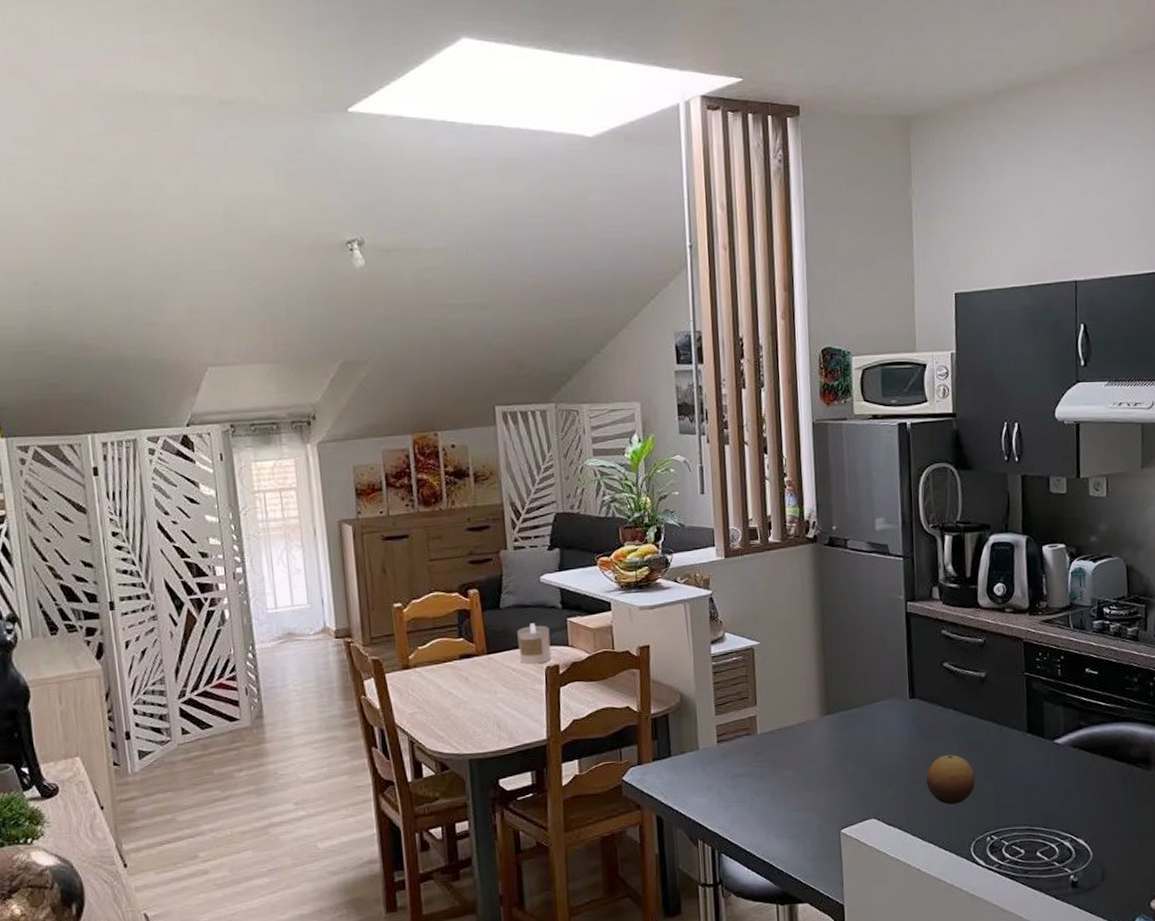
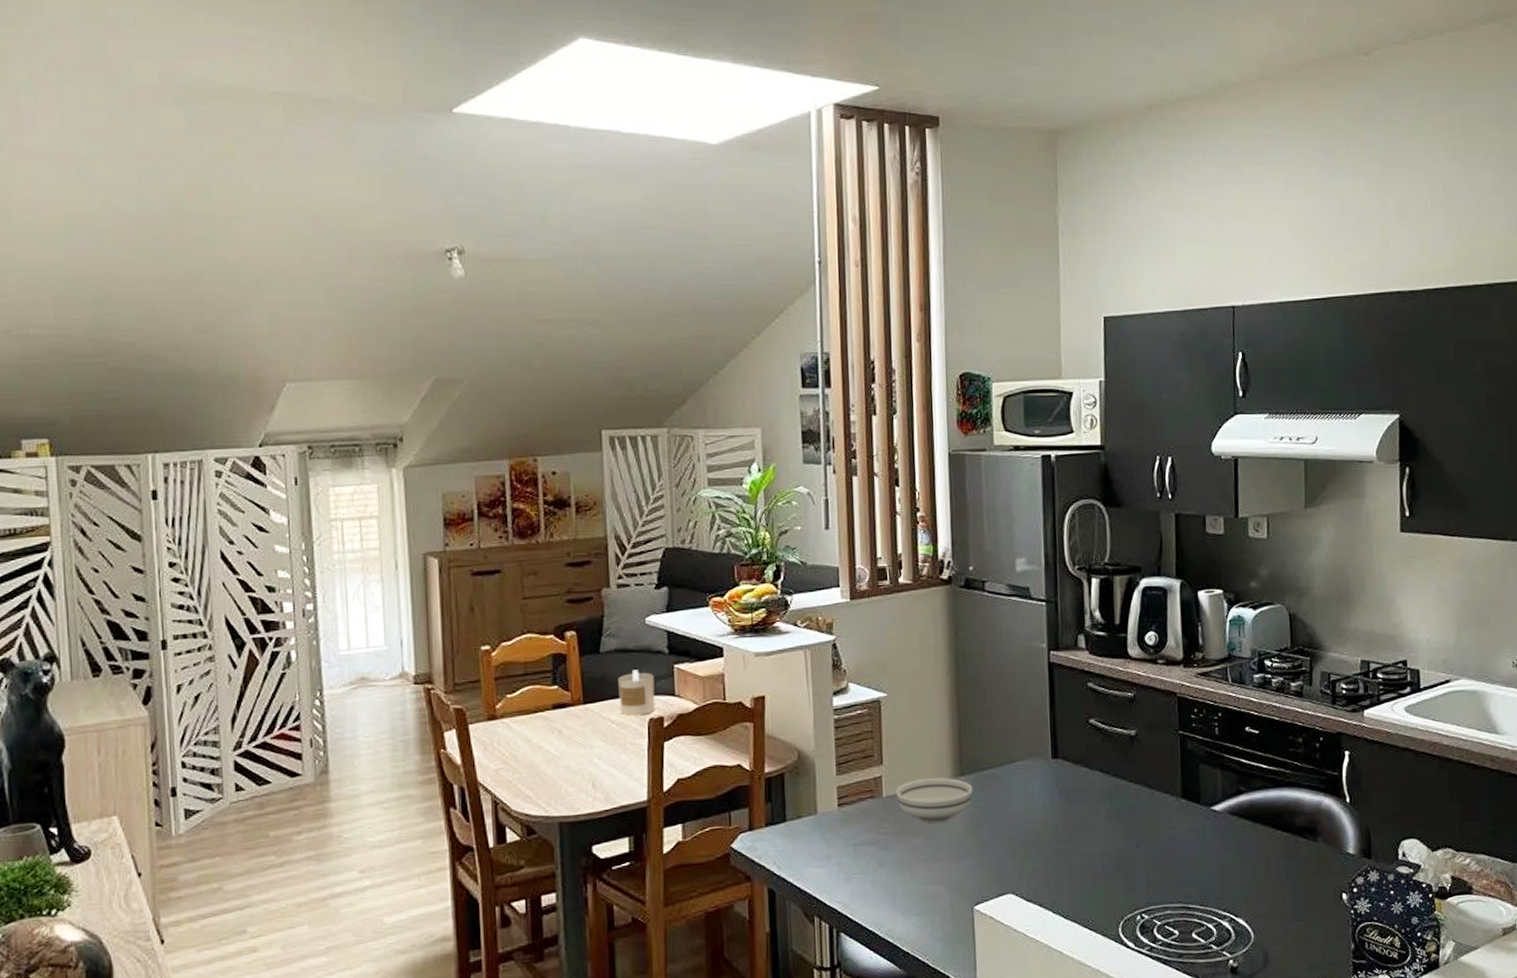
bowl: none [768,716,839,757] -> present [895,777,973,823]
fruit: present [926,755,976,805] -> none [1069,822,1125,879]

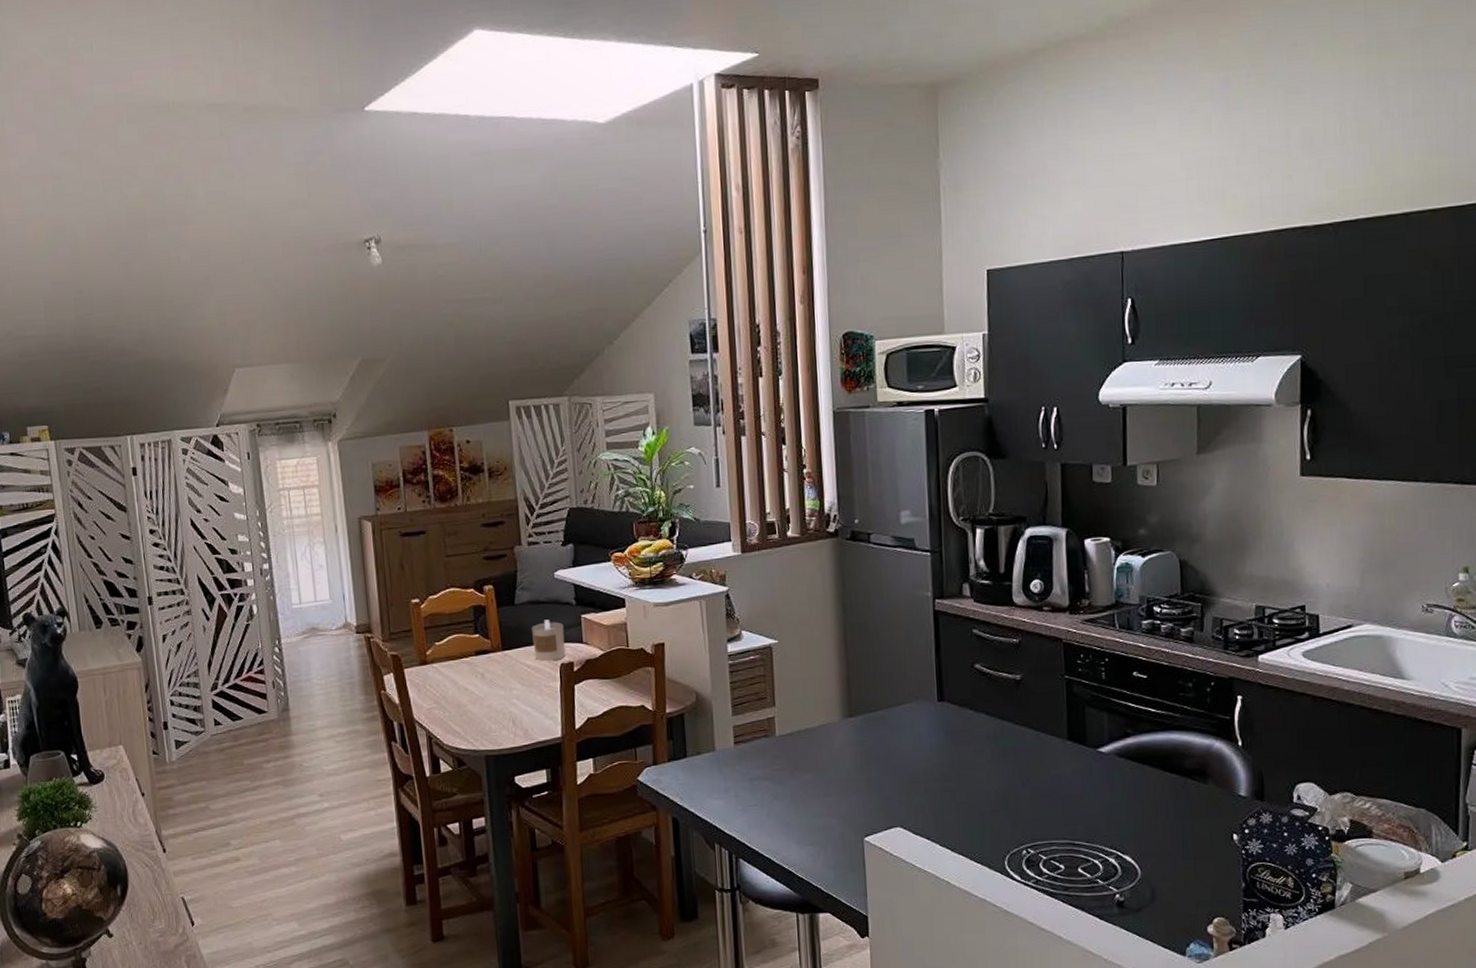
bowl: present [895,777,973,823] -> none [787,718,862,760]

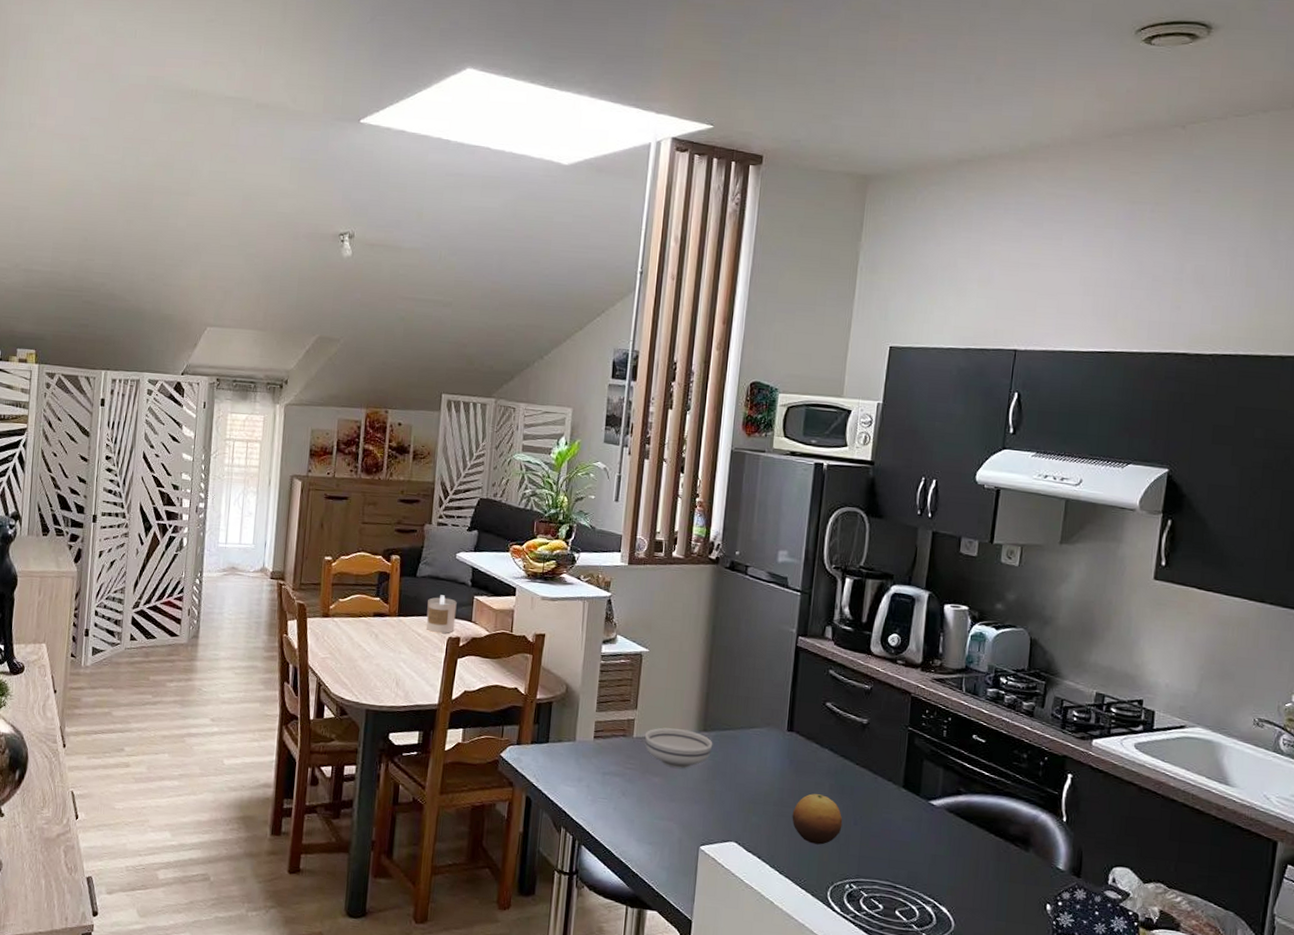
bowl: none [787,718,862,760] -> present [644,727,713,768]
fruit: none [956,762,1010,815] -> present [792,793,843,845]

